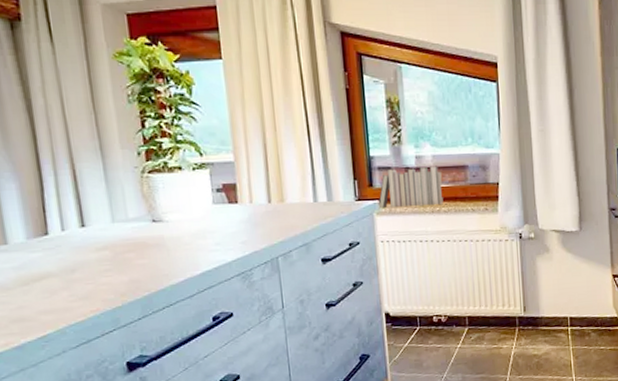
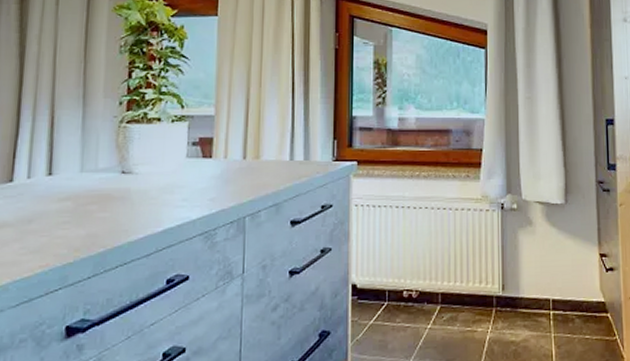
books: present [378,166,444,209] -> none [356,129,424,171]

